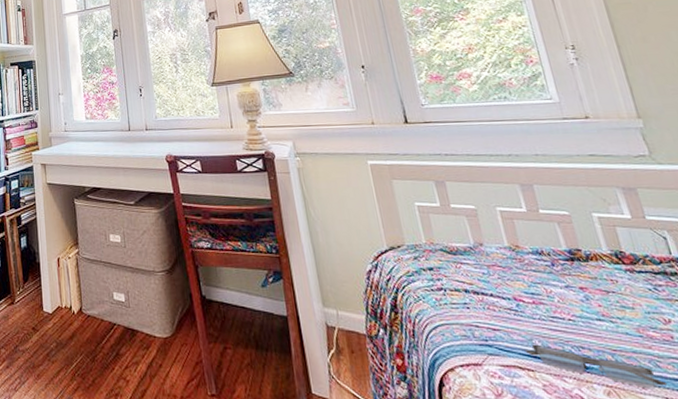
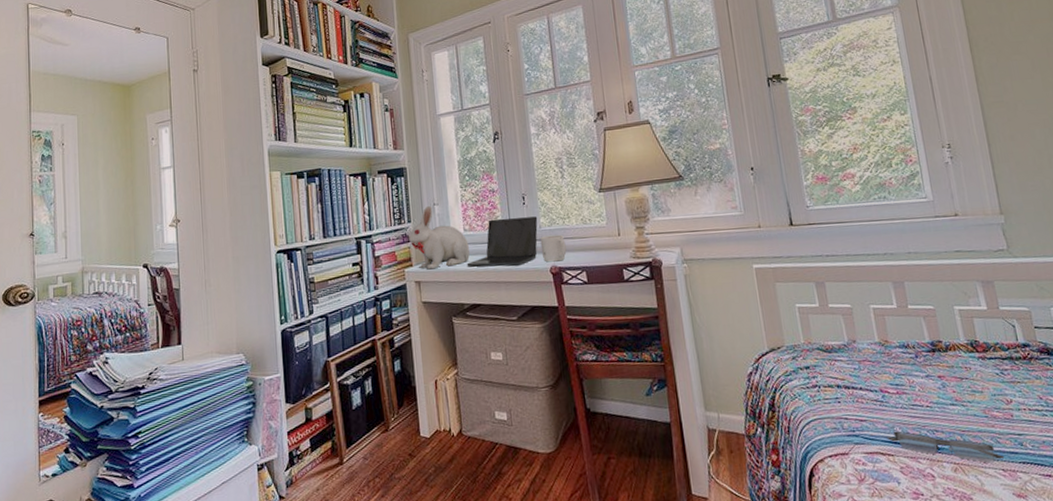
decorative figurine: none [35,95,91,154] -> present [408,205,470,270]
laptop: none [88,107,154,153] -> present [467,216,538,267]
mug: none [156,125,181,151] -> present [540,234,567,262]

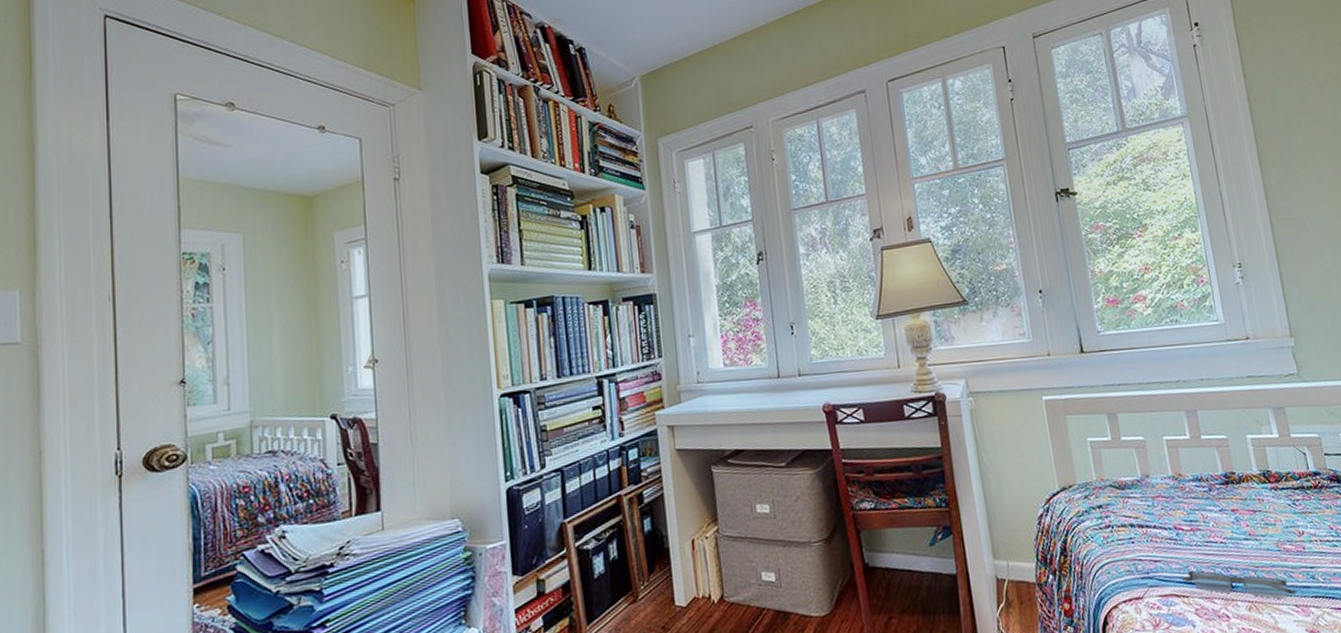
decorative figurine: present [408,205,470,270] -> none [658,337,731,412]
laptop: present [467,216,538,267] -> none [727,348,809,408]
mug: present [540,234,567,262] -> none [811,368,841,400]

